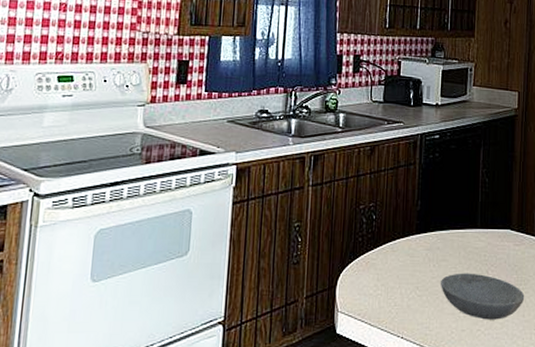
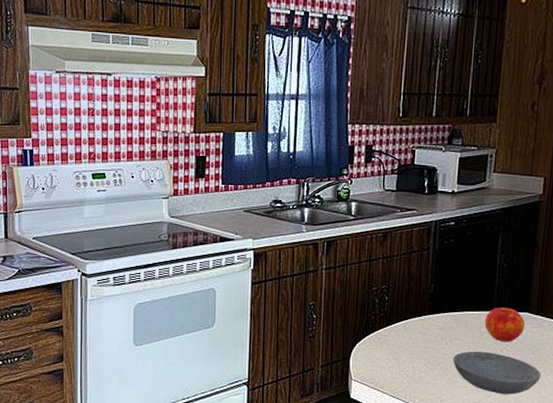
apple: none [470,225,508,262] -> present [485,308,526,342]

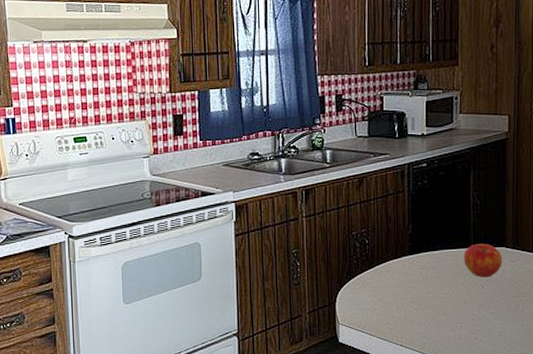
bowl: present [453,351,541,395] -> none [436,288,523,329]

